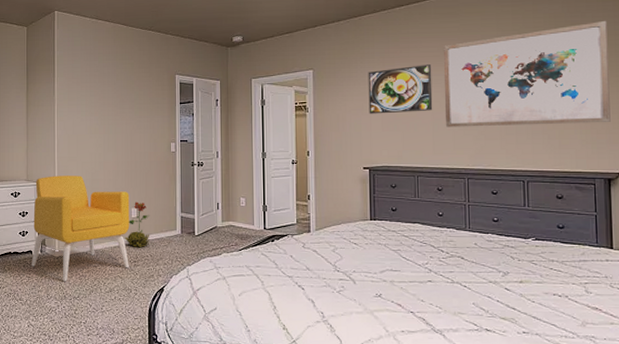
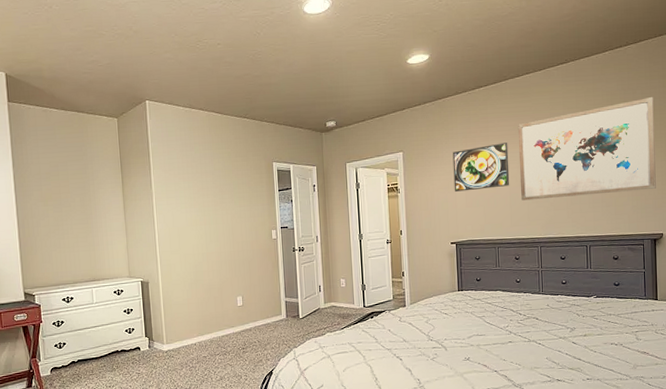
armchair: present [31,176,130,282] -> none [138,268,238,375]
decorative plant: present [125,202,150,247] -> none [233,290,257,334]

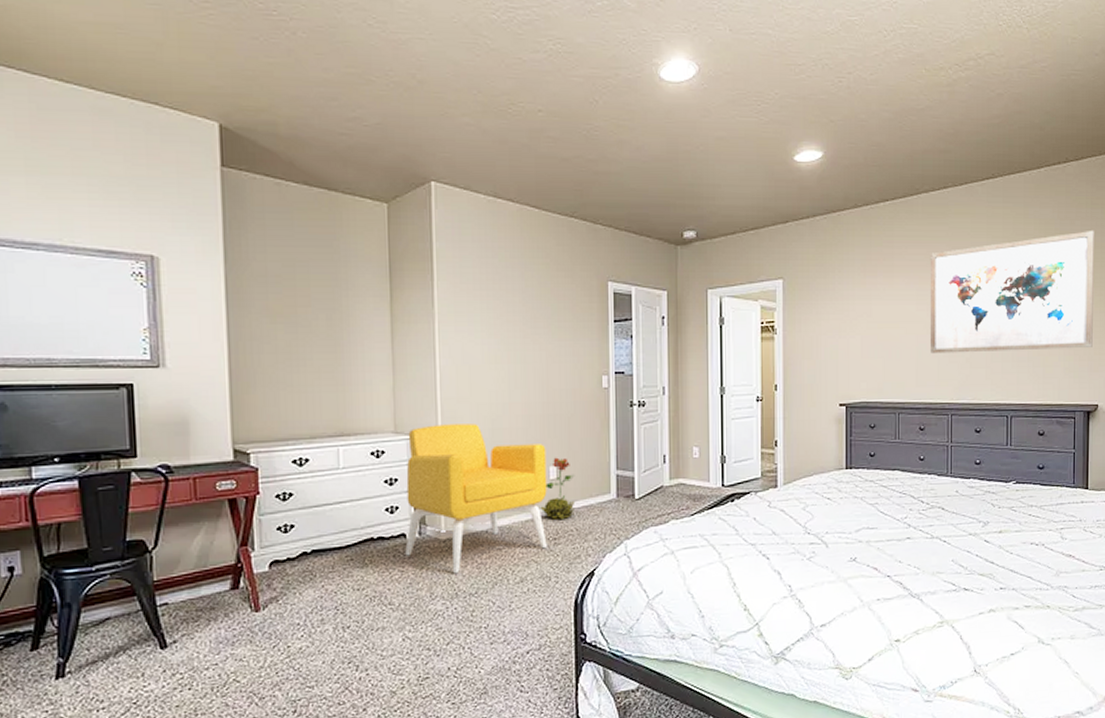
armchair: none [138,268,238,375] -> present [405,424,547,574]
decorative plant: none [233,290,257,334] -> present [541,457,576,519]
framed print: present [452,142,510,192] -> none [847,276,917,337]

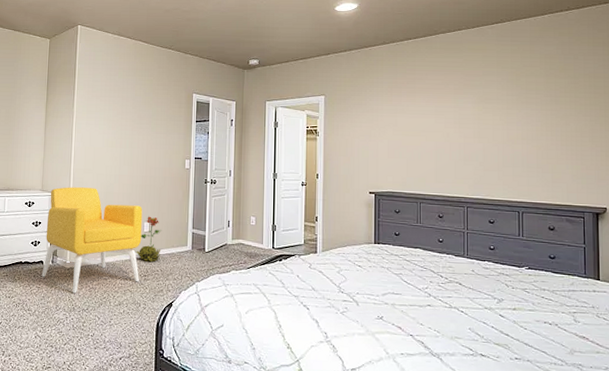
wall art: present [929,230,1094,354] -> none [447,63,599,160]

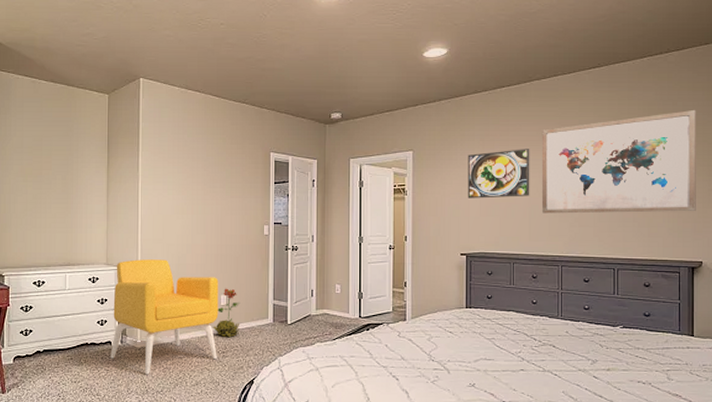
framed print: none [376,96,436,141] -> present [467,149,530,199]
wall art: none [447,63,599,160] -> present [541,109,696,214]

